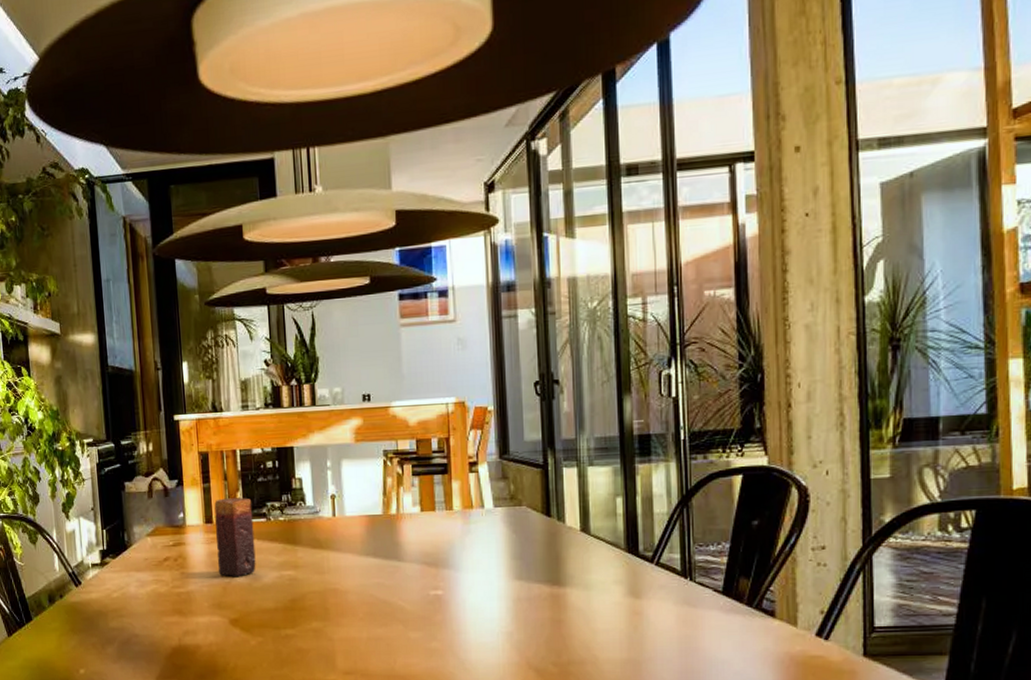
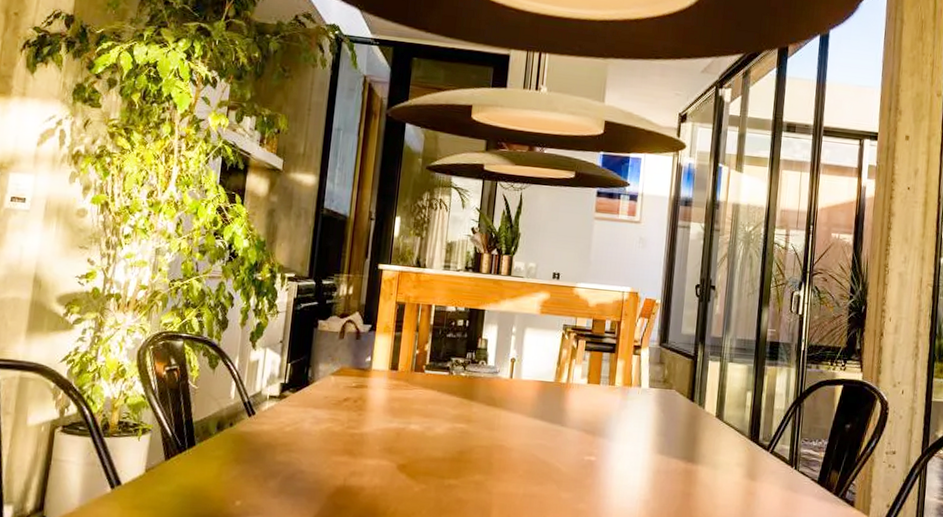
candle: present [214,497,256,576] -> none [394,348,439,424]

